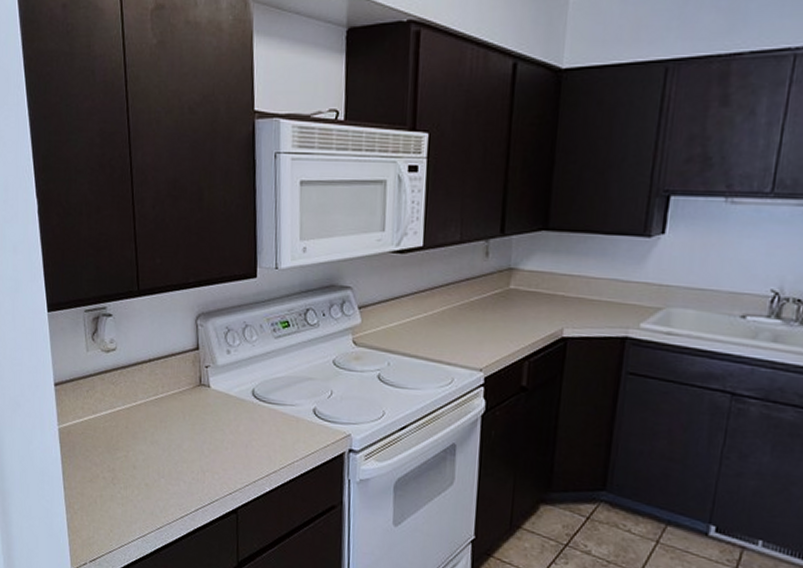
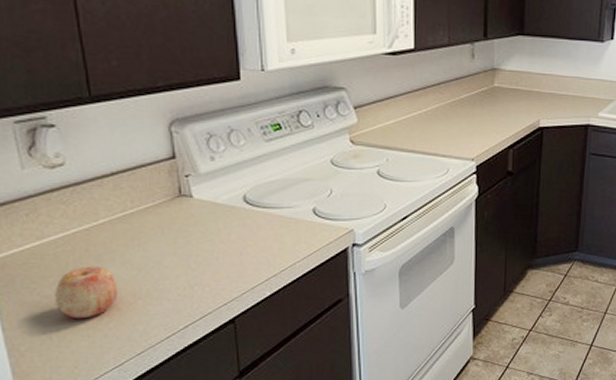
apple: none [101,441,147,489] -> present [55,266,118,319]

